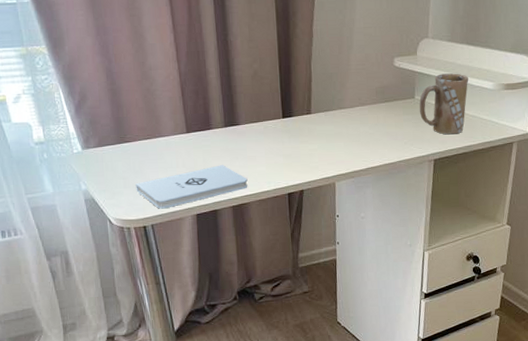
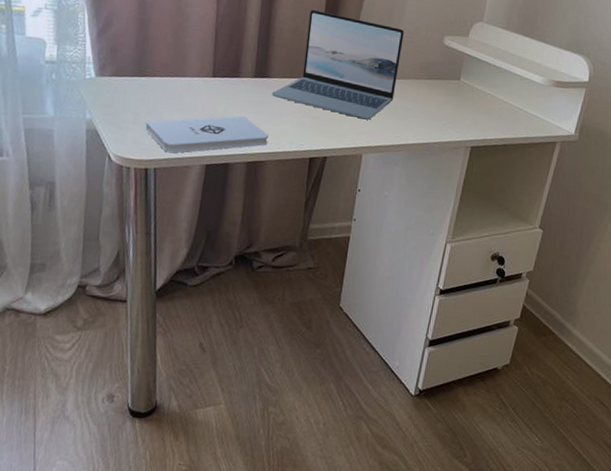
laptop: none [243,53,356,150] -> present [271,9,404,120]
mug: present [419,73,469,135] -> none [463,59,519,124]

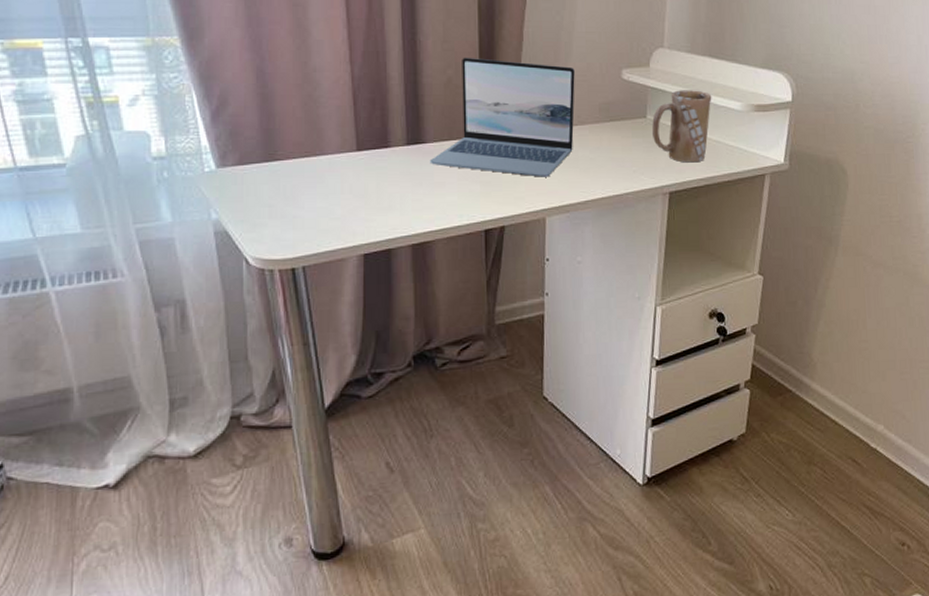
notepad: present [145,116,269,153] -> none [285,192,433,247]
mug: none [463,59,519,124] -> present [652,90,712,163]

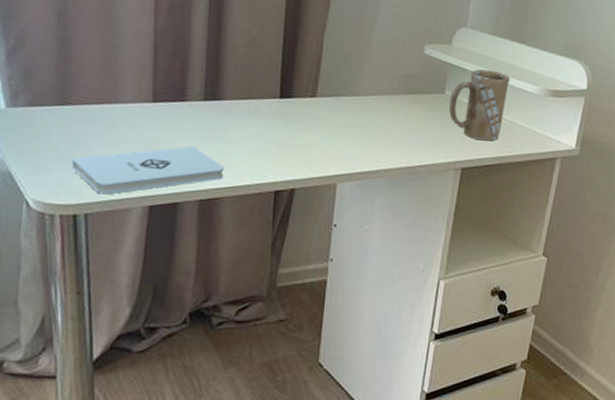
notepad: none [285,192,433,247] -> present [71,146,224,195]
laptop: present [429,57,575,177] -> none [225,19,378,144]

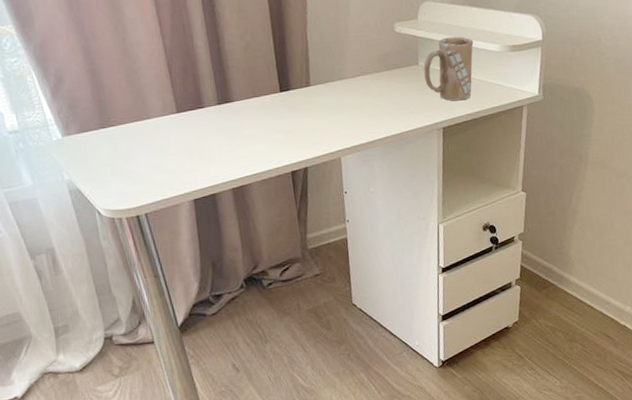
notepad: present [71,146,224,195] -> none [124,145,248,196]

